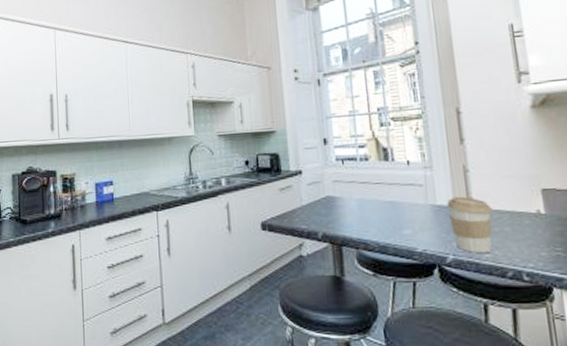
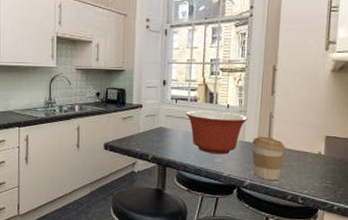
mixing bowl: none [357,170,437,225] -> present [186,110,249,155]

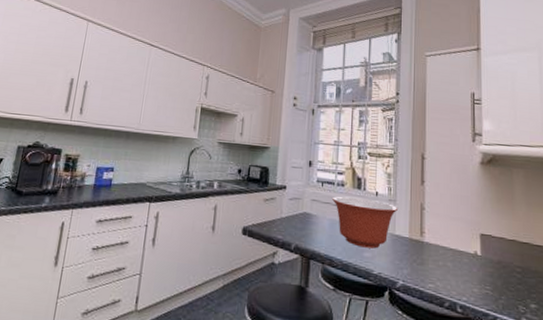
coffee cup: present [252,136,286,181] -> none [403,229,440,283]

